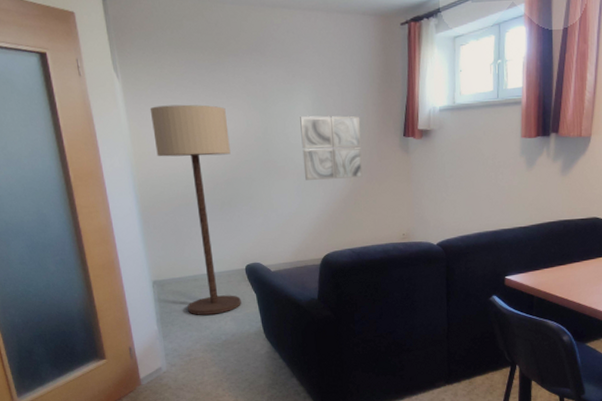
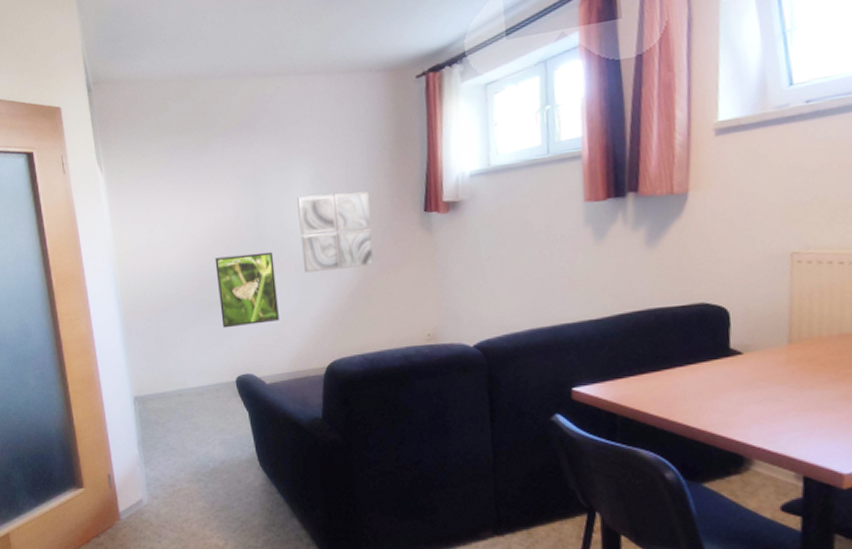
floor lamp: present [150,104,241,315] -> none [133,193,232,437]
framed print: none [227,161,283,224] -> present [215,251,279,329]

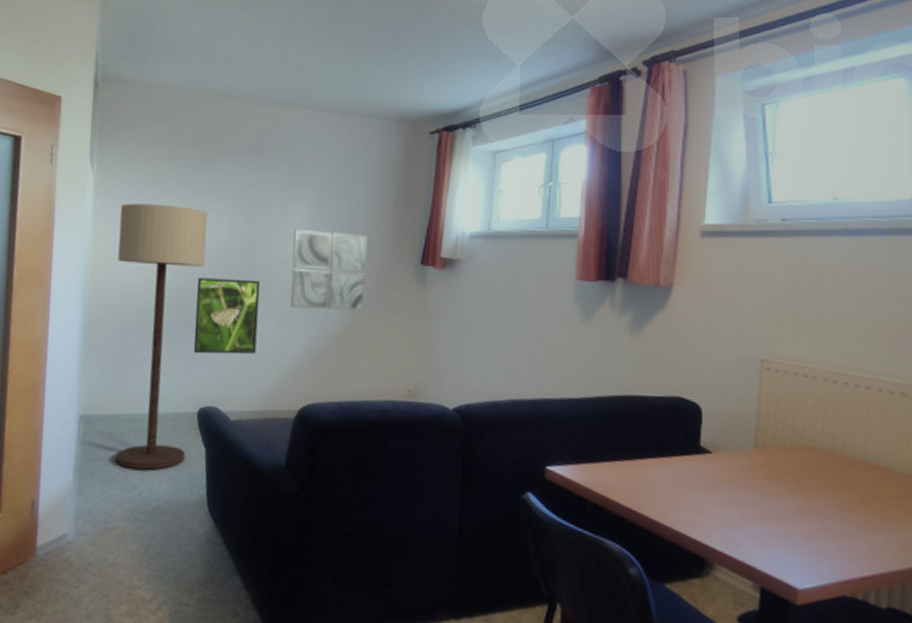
floor lamp: none [133,193,232,437] -> present [115,203,208,470]

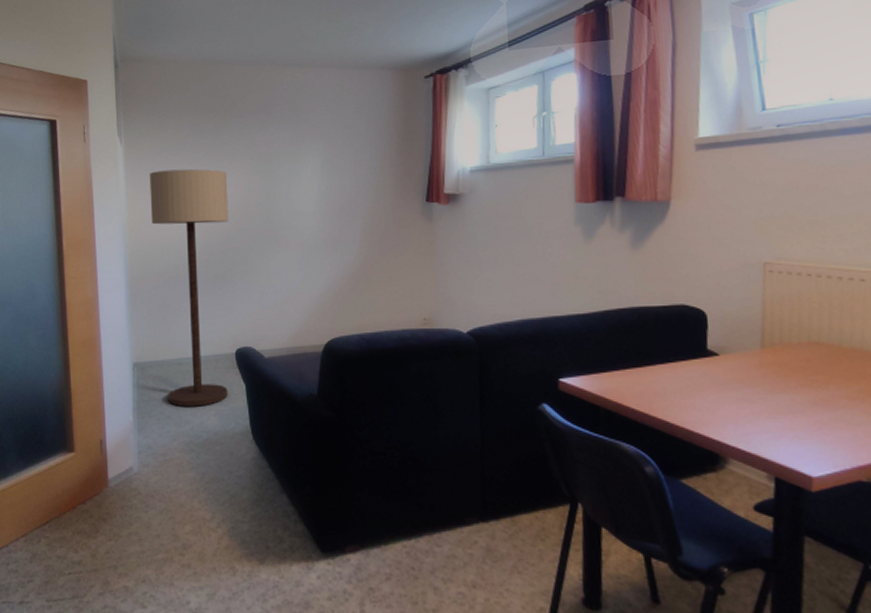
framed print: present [193,277,261,355] -> none [223,229,282,301]
wall art: present [290,230,367,311] -> none [307,179,376,252]

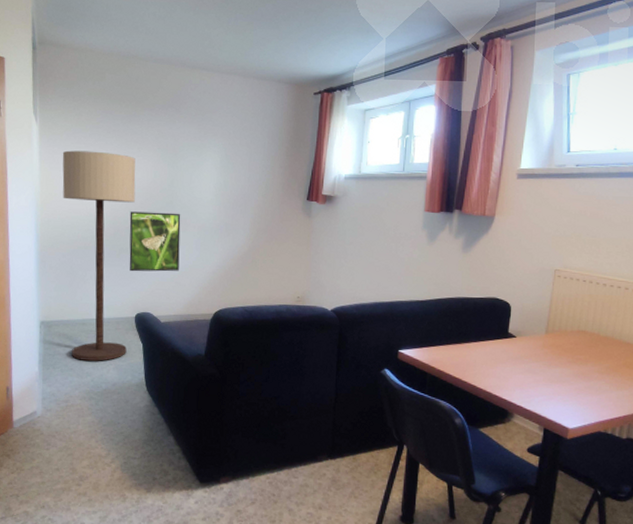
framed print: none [223,229,282,301] -> present [129,211,181,272]

